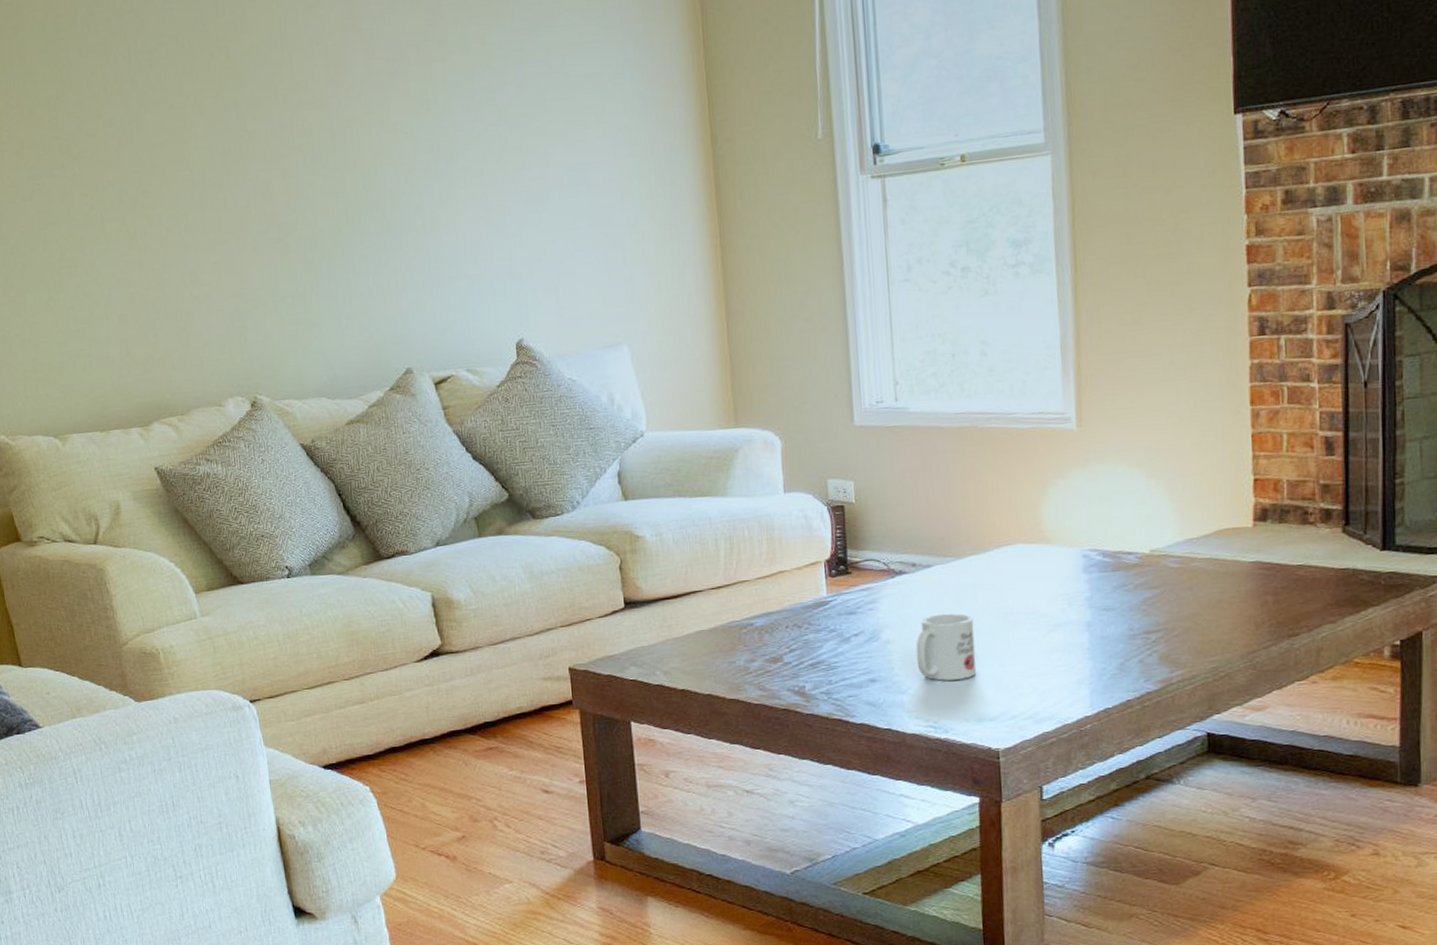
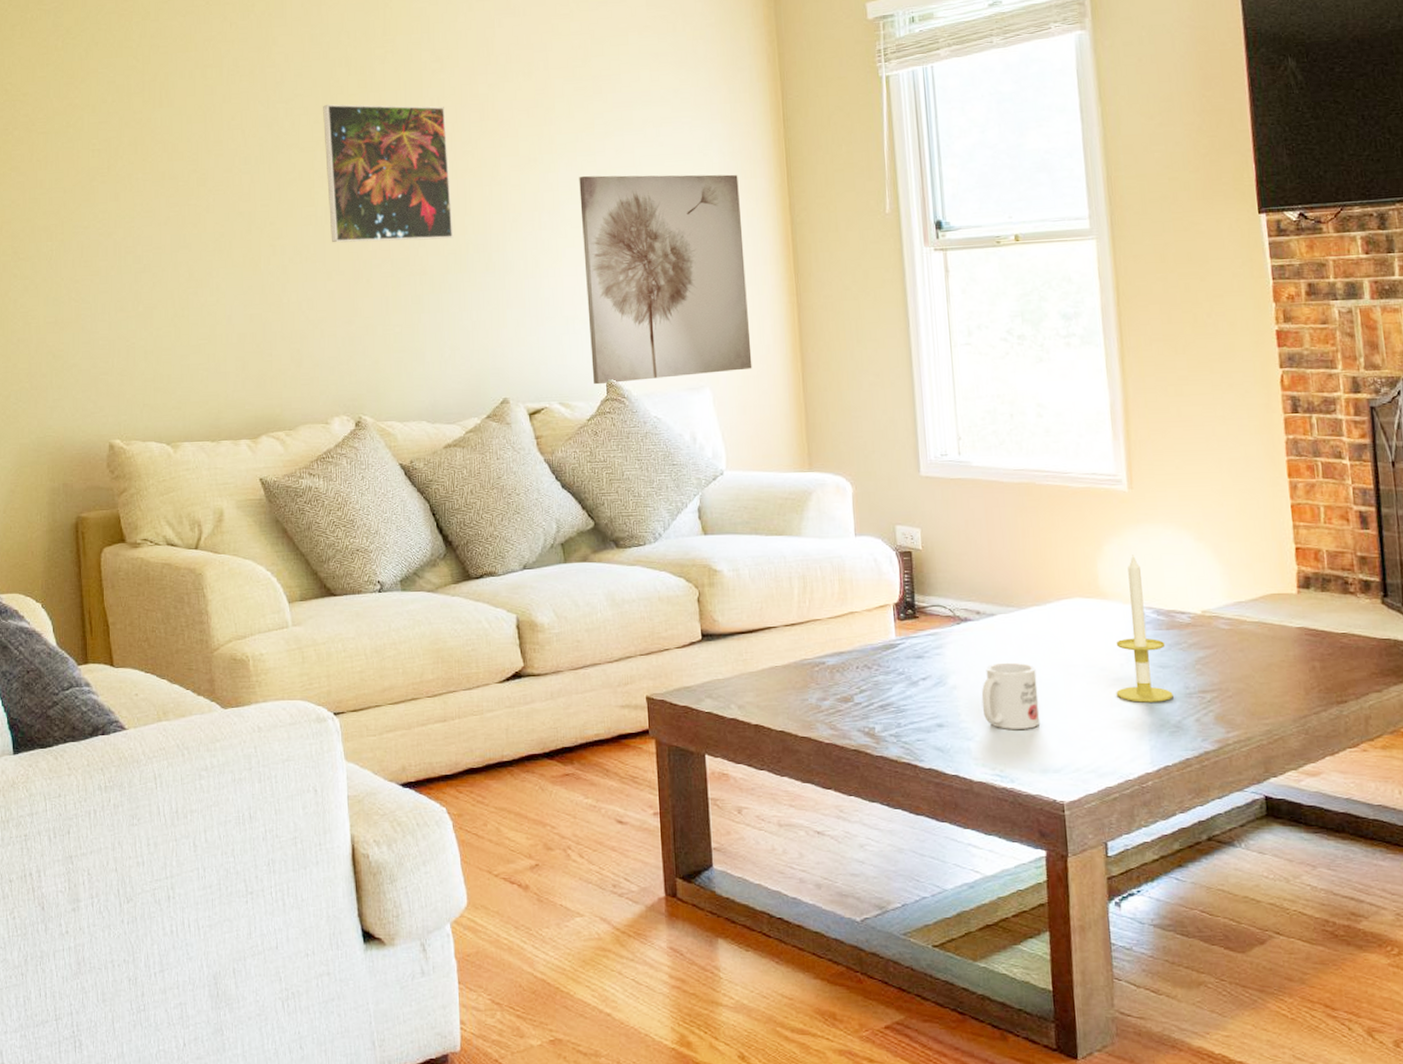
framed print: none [190,47,344,209] -> present [323,104,454,243]
wall art: none [477,105,673,348] -> present [579,174,753,385]
candle: none [1056,496,1117,647] -> present [1115,555,1173,703]

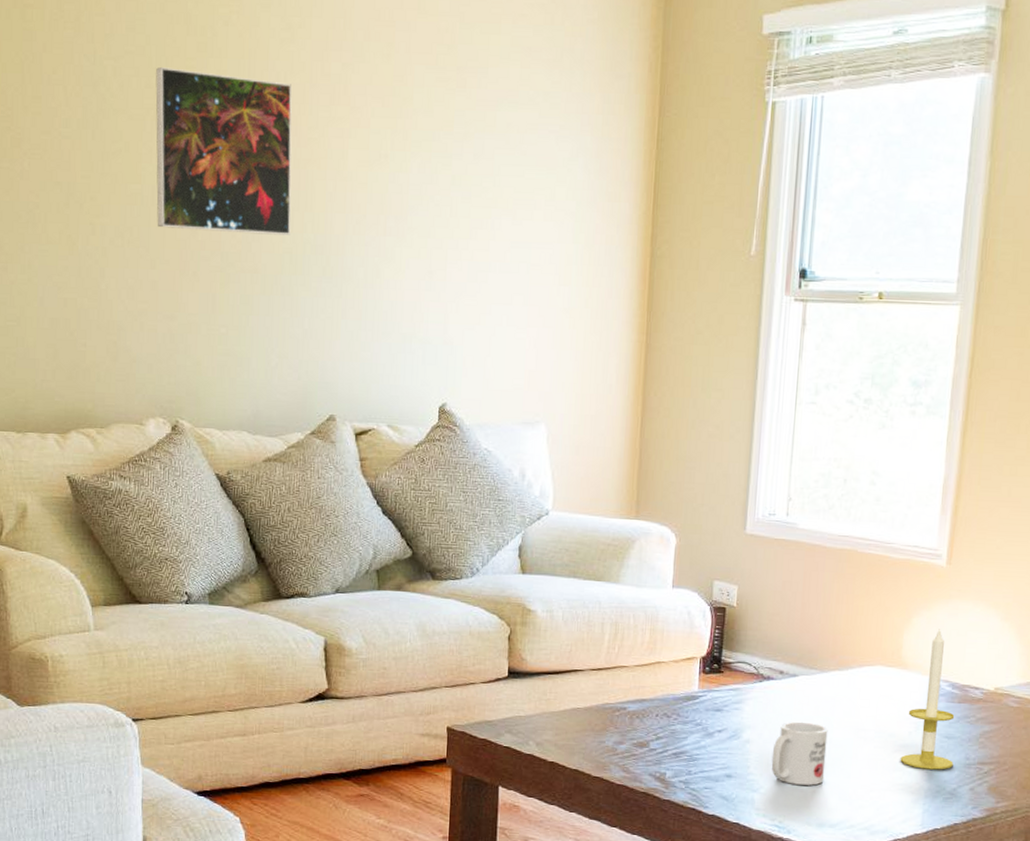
wall art: present [579,174,753,385] -> none [425,180,601,410]

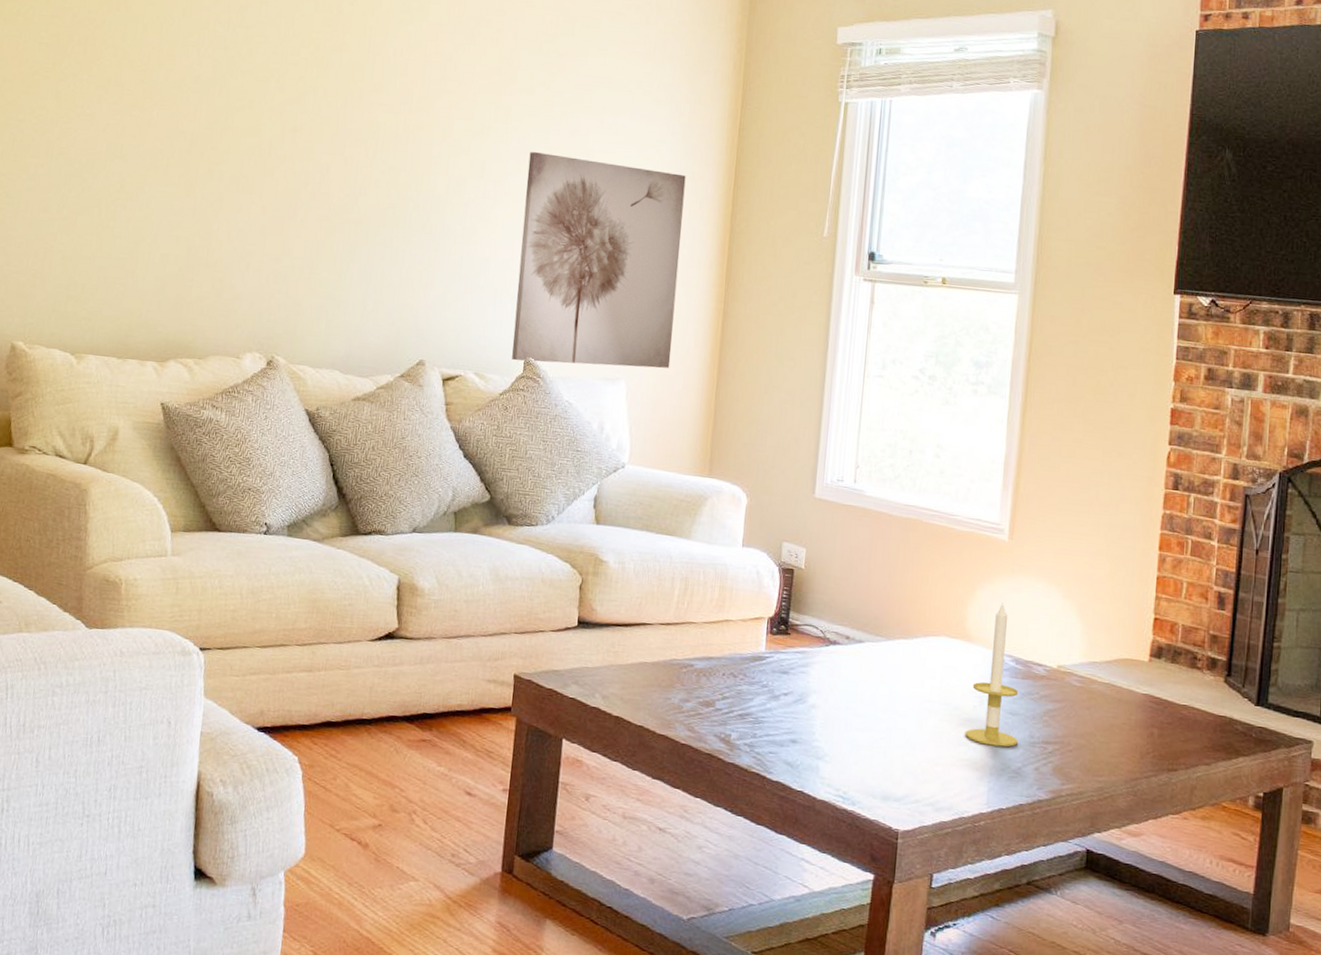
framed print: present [155,67,292,235] -> none [271,37,407,192]
wall art: none [425,180,601,410] -> present [512,151,686,368]
mug: present [771,721,828,786] -> none [836,688,894,756]

